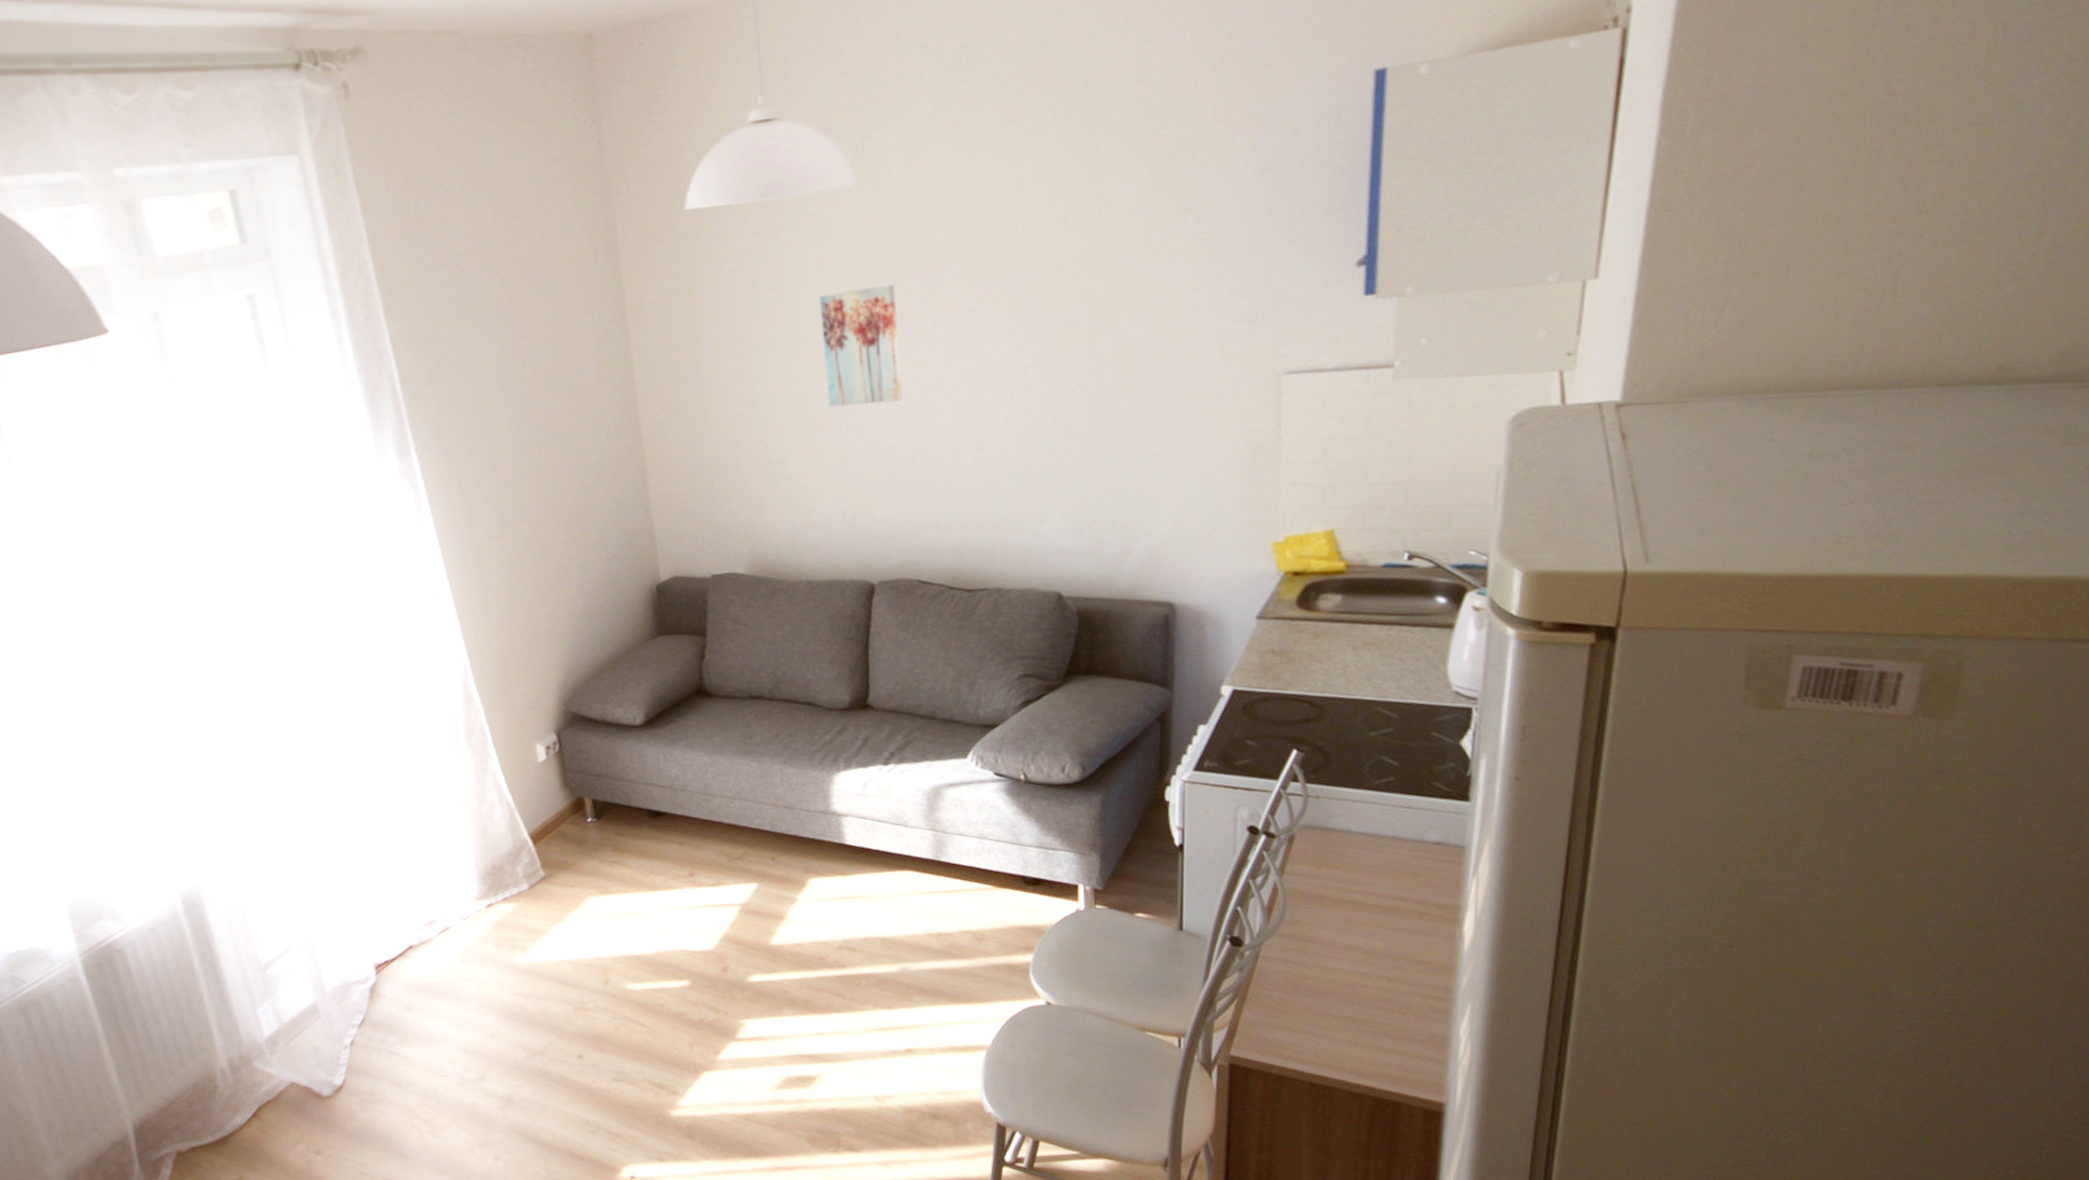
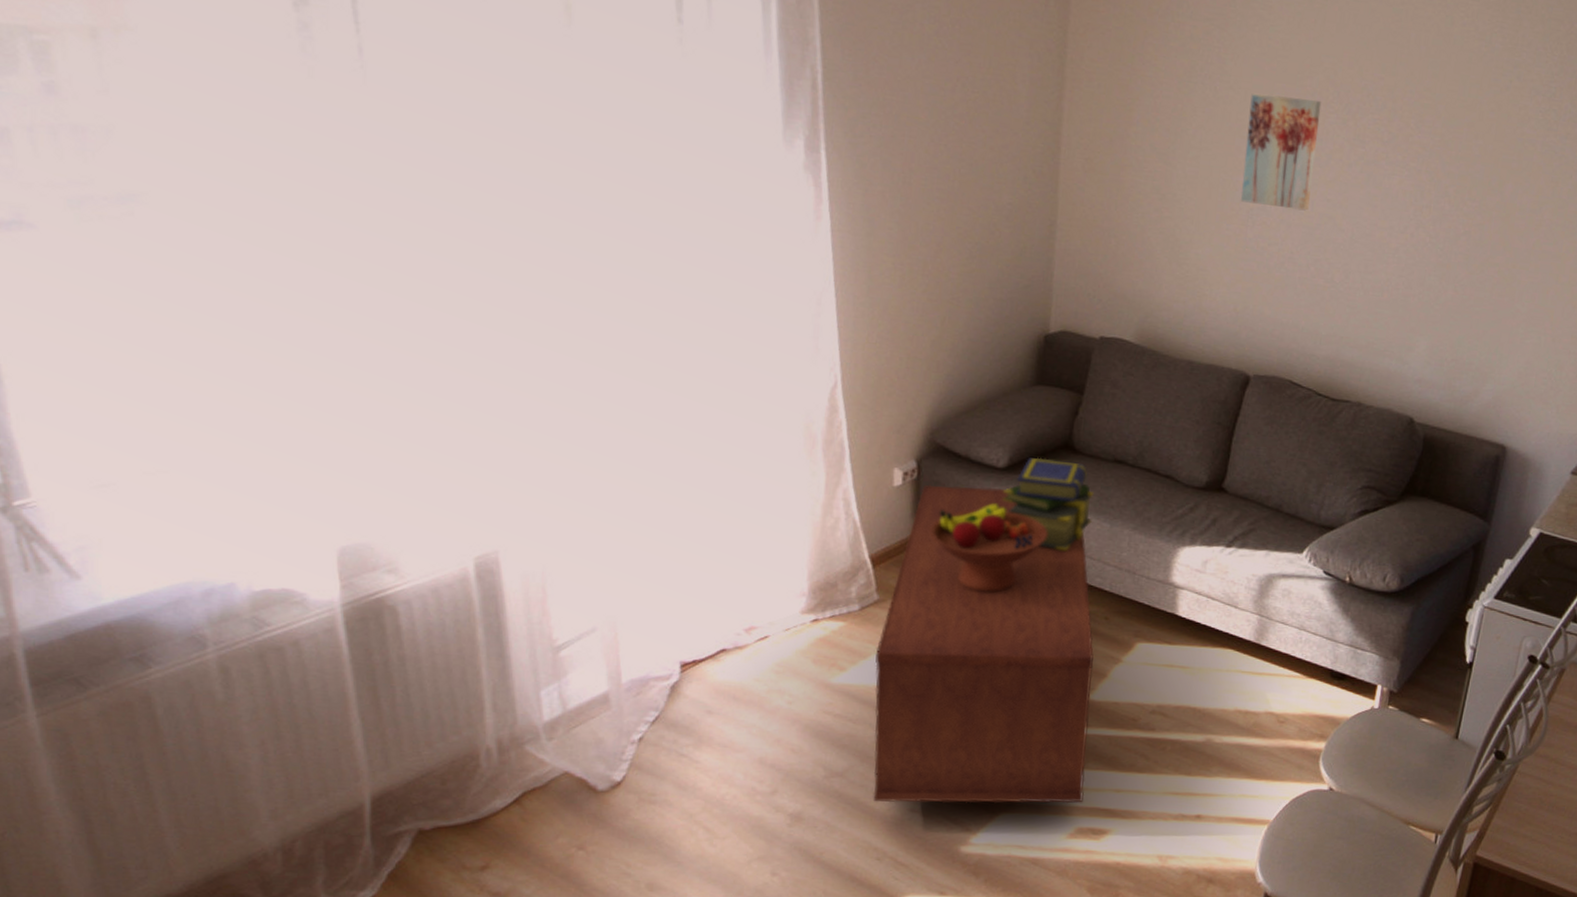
coffee table: none [552,746,786,1076] -> present [873,484,1094,804]
fruit bowl: none [581,762,698,852] -> present [930,503,1048,593]
stack of books: none [645,706,739,798] -> present [1003,457,1095,551]

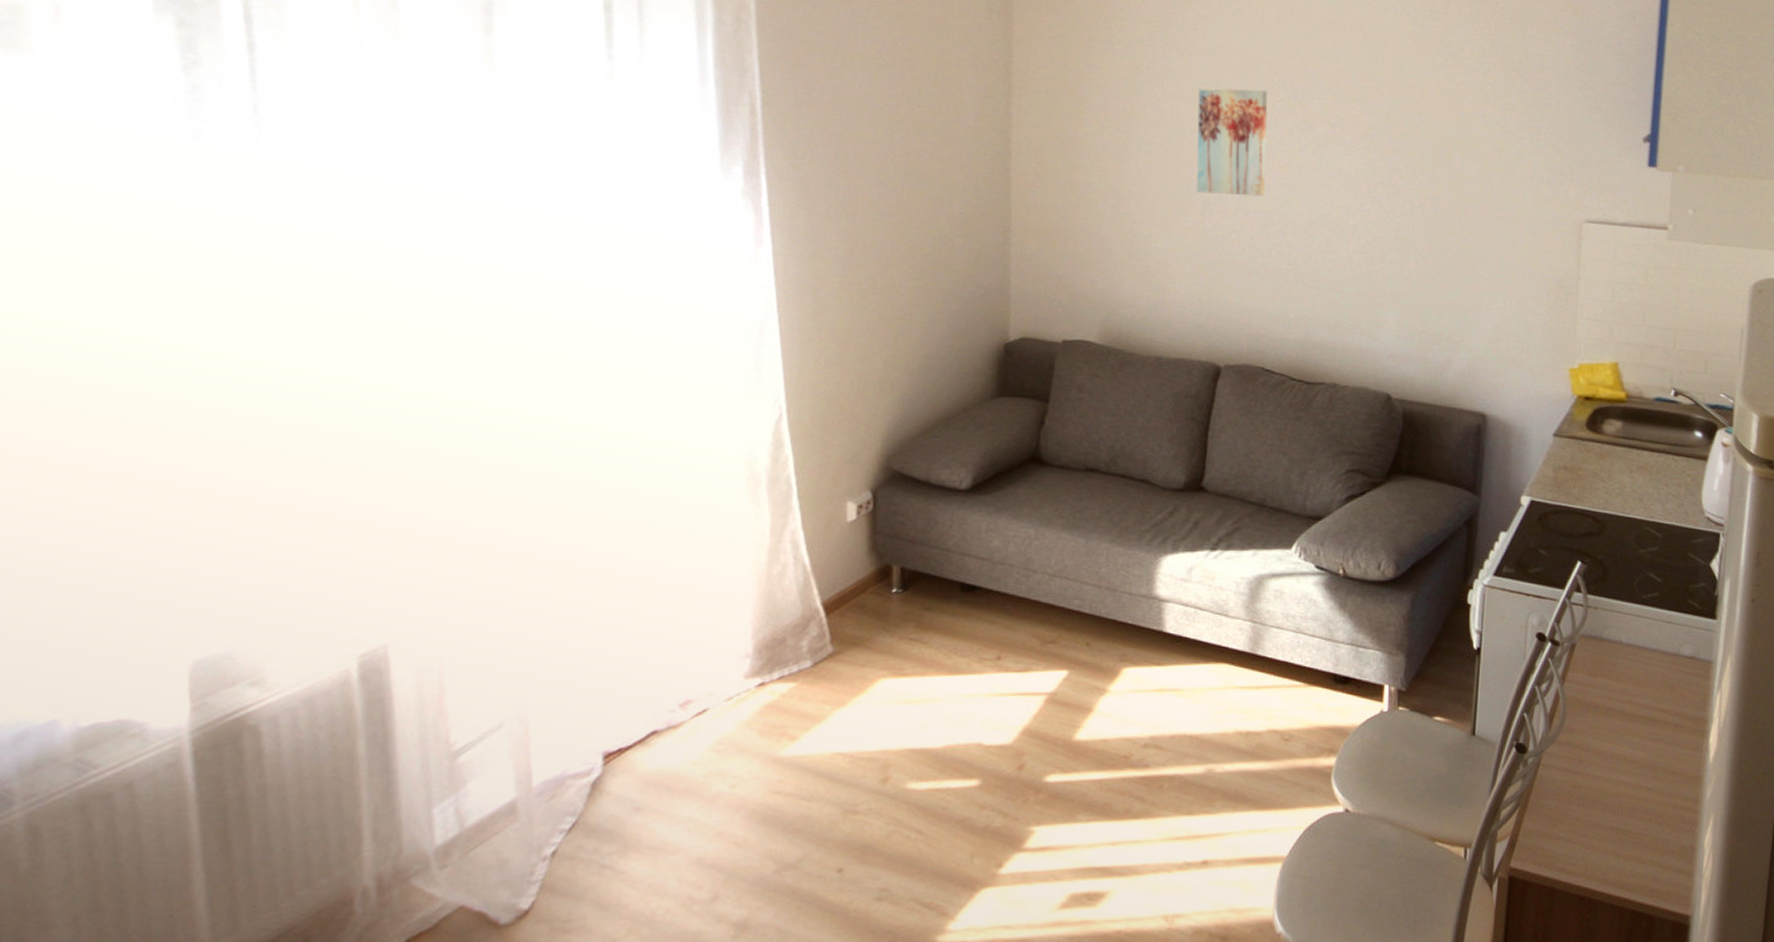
coffee table: present [873,484,1094,804] -> none [831,513,1078,895]
fruit bowl: present [930,503,1048,593] -> none [889,529,1019,630]
stack of books: present [1003,457,1095,551] -> none [968,474,1067,574]

